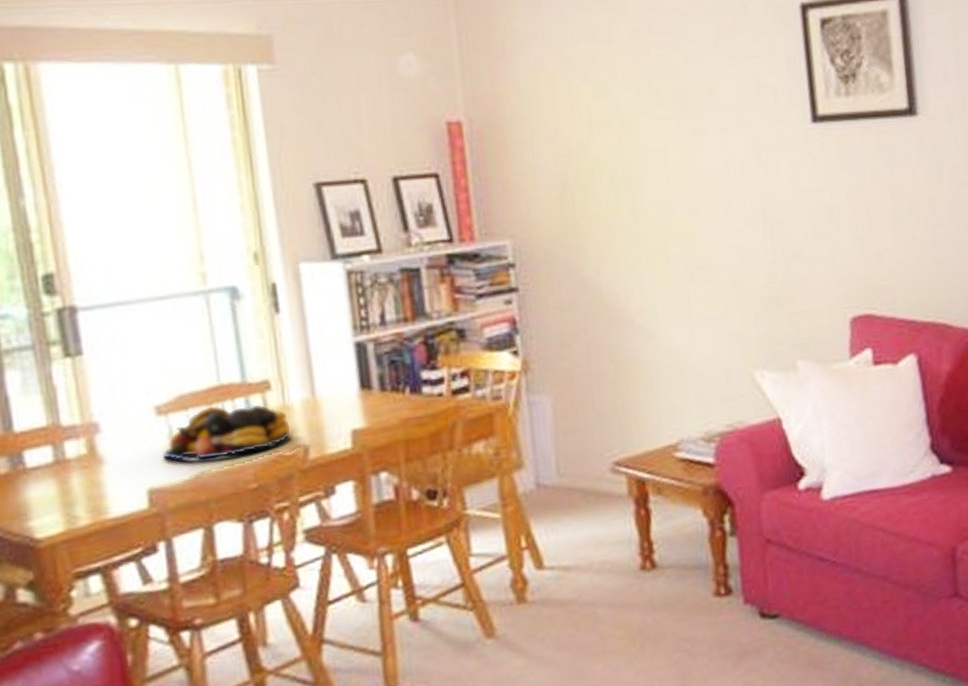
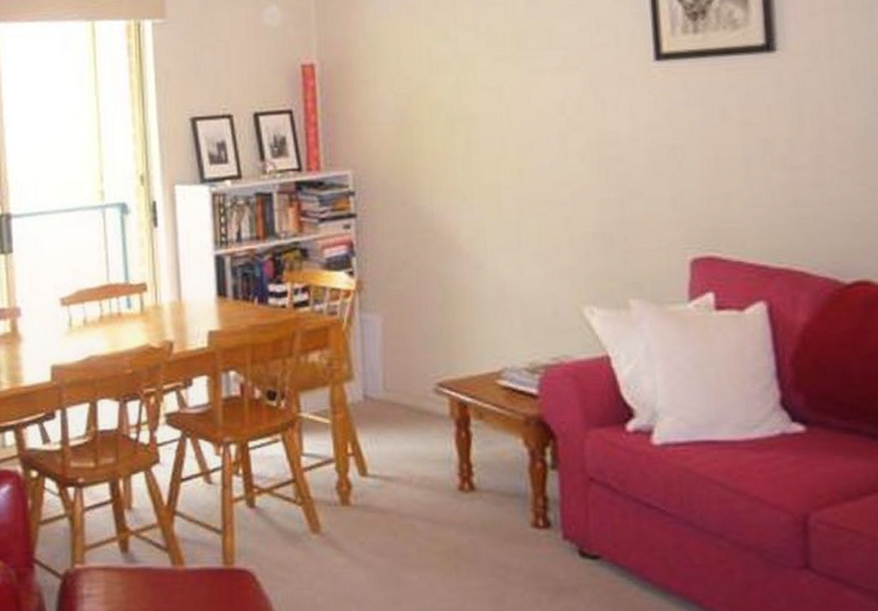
fruit bowl: present [162,405,291,460] -> none [63,301,160,345]

